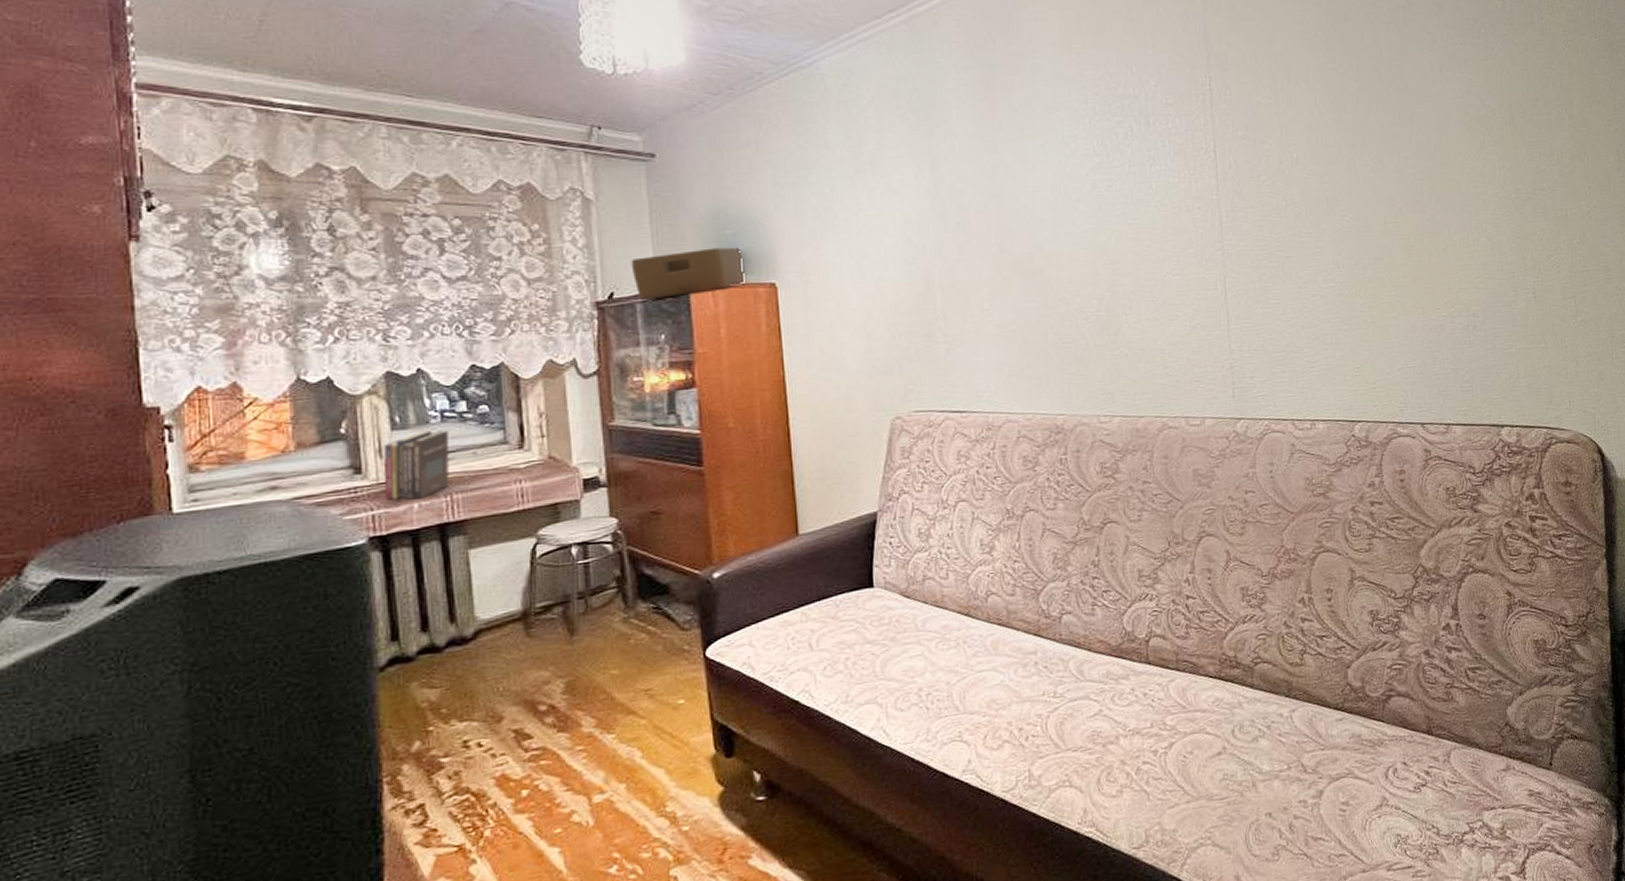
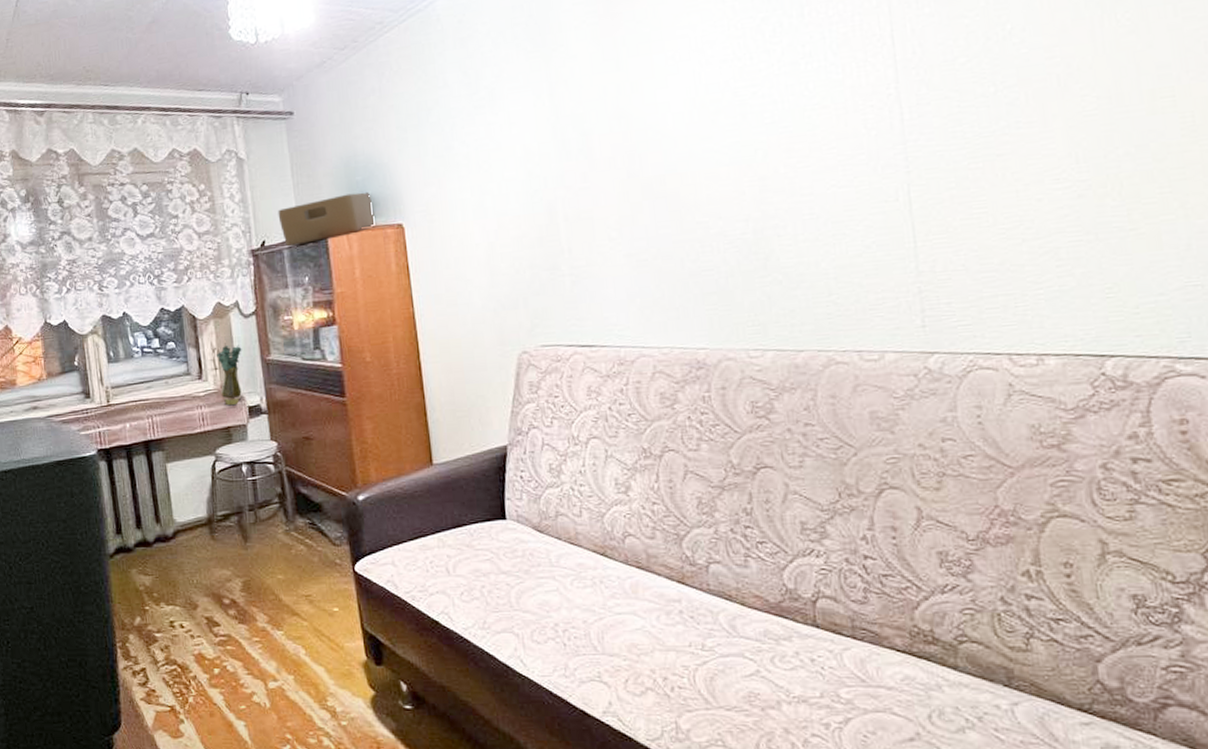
books: present [384,430,450,500] -> none [104,363,150,421]
vase: none [545,406,578,479] -> present [217,343,242,406]

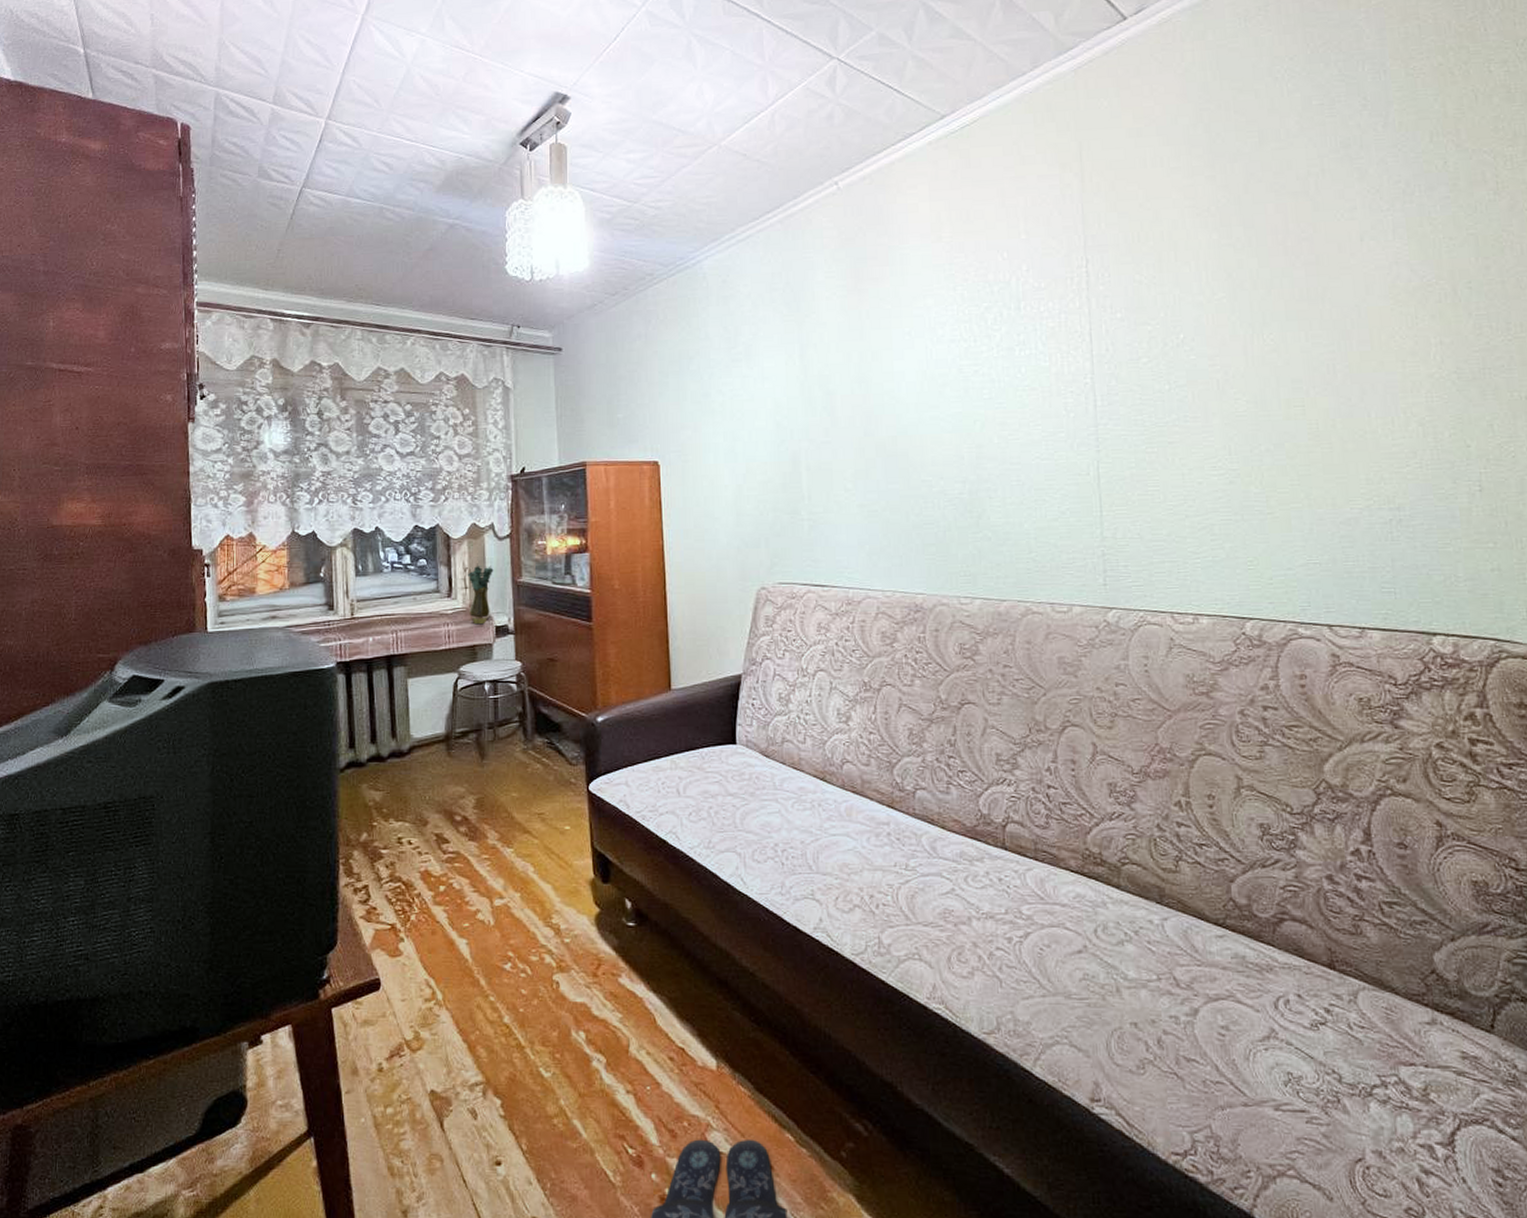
basket: present [278,192,374,247] -> none [540,429,632,475]

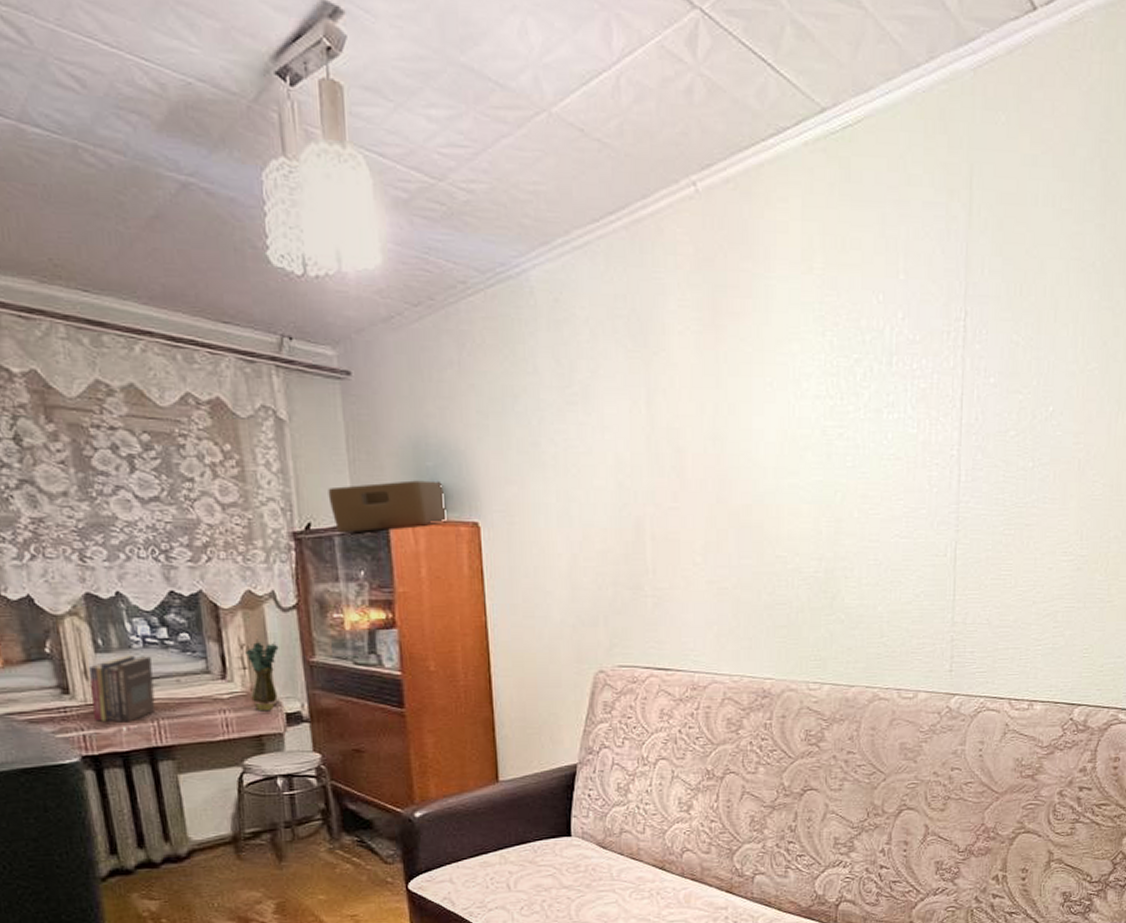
books: none [350,578,396,634] -> present [89,655,156,723]
basket: none [540,429,632,475] -> present [328,480,446,534]

